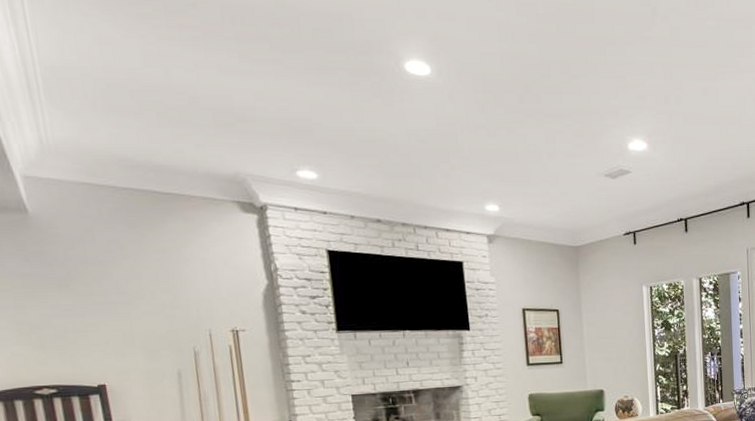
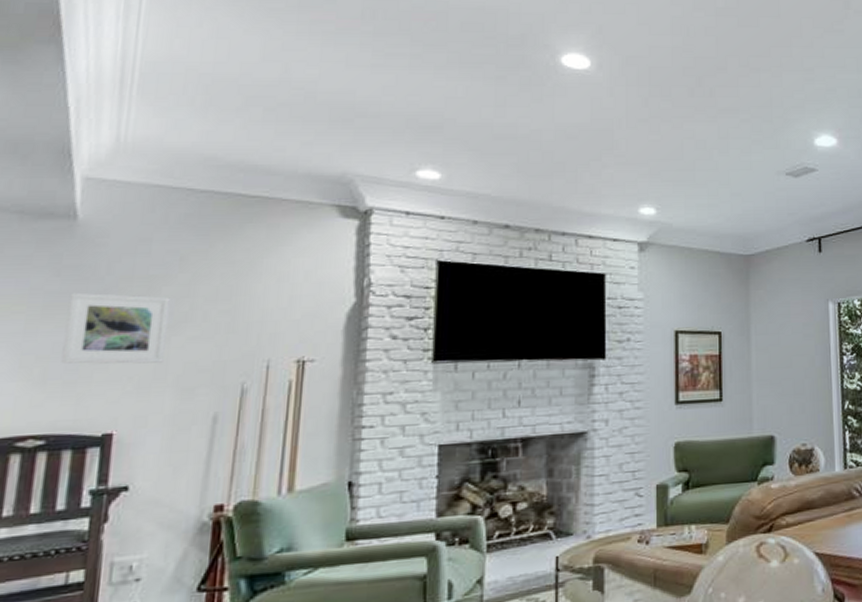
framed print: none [42,274,129,332] -> present [61,292,170,364]

